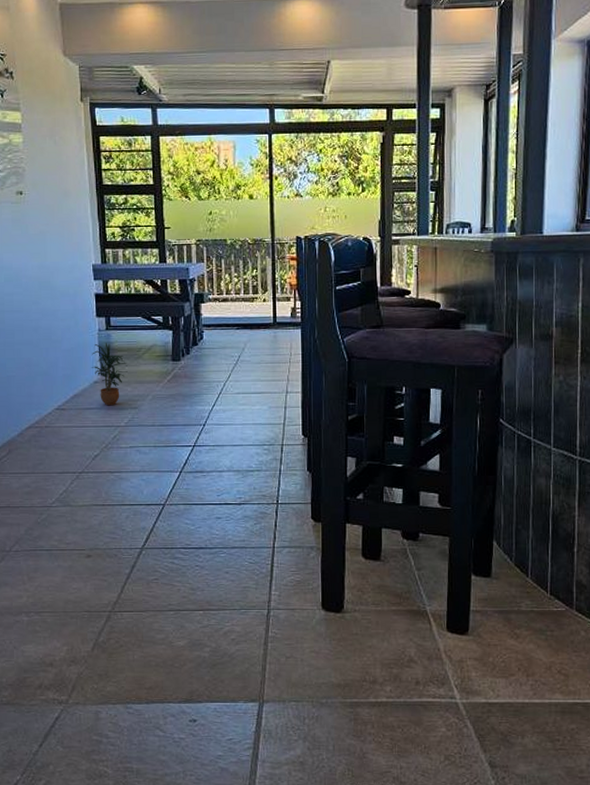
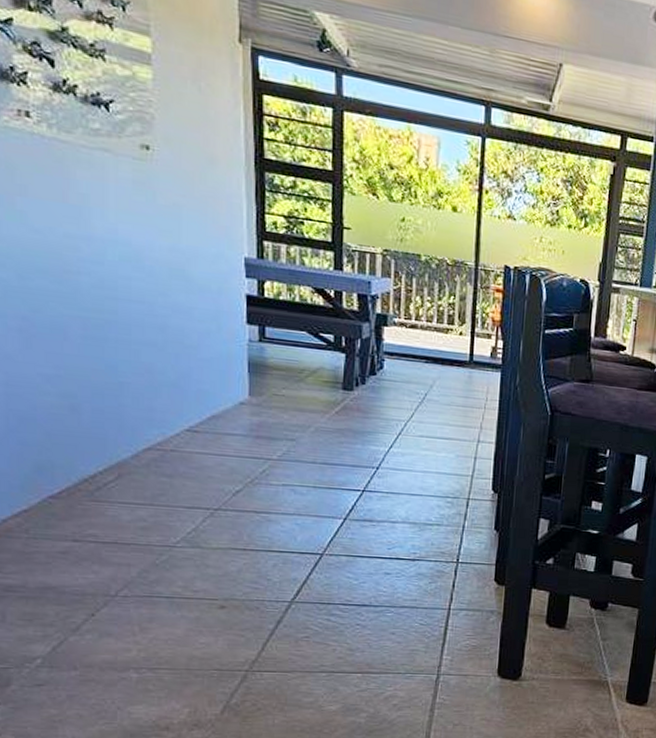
potted plant: present [91,343,127,406] -> none [237,357,285,434]

